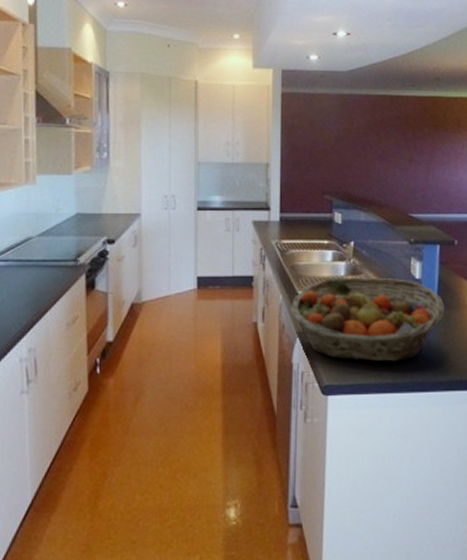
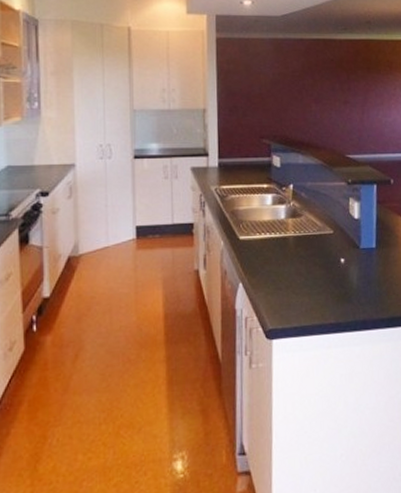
fruit basket: present [289,277,445,362] -> none [231,219,384,303]

